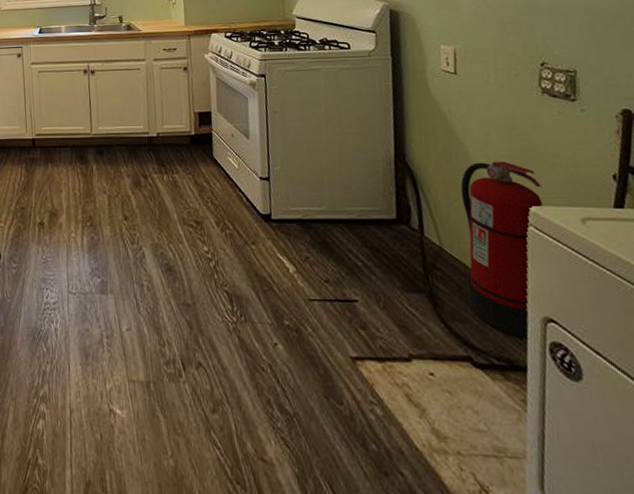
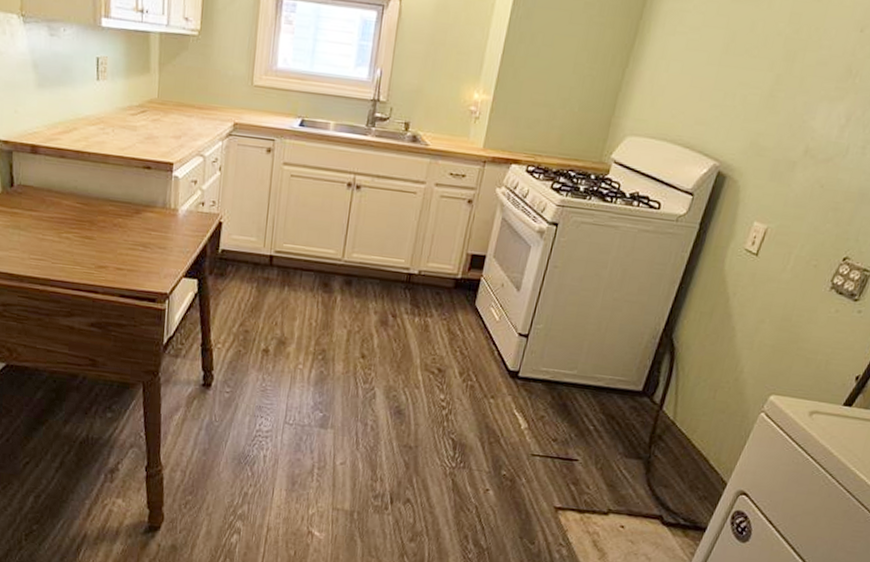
fire extinguisher: present [460,161,543,339] -> none [677,347,789,507]

